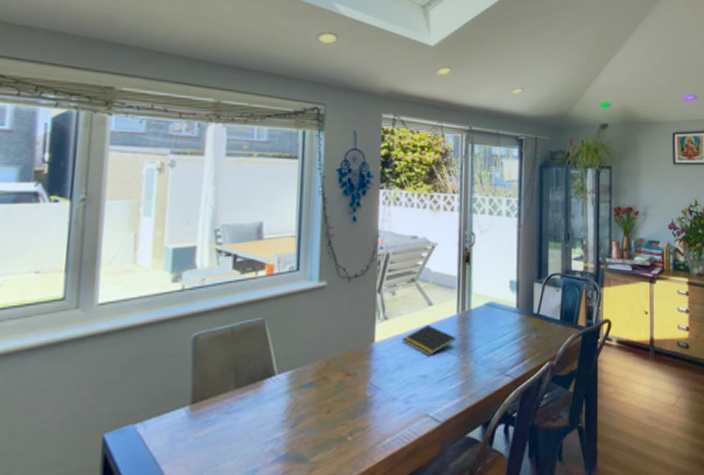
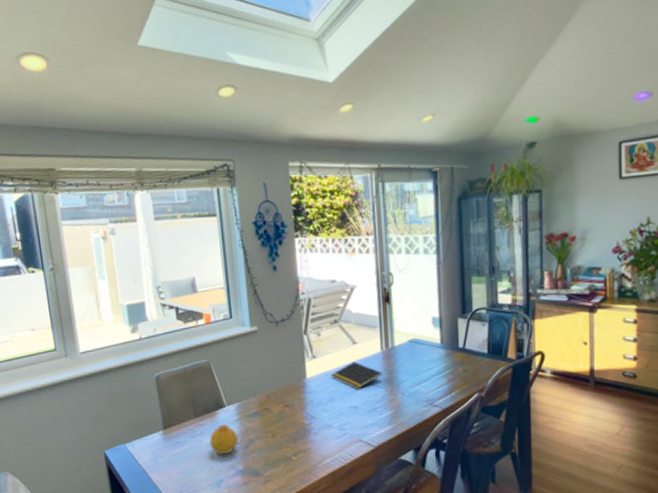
fruit: none [248,397,285,437] -> present [209,424,238,455]

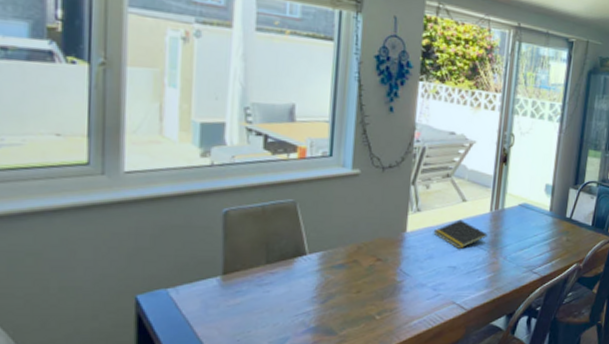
fruit: present [209,424,238,455] -> none [279,274,316,309]

